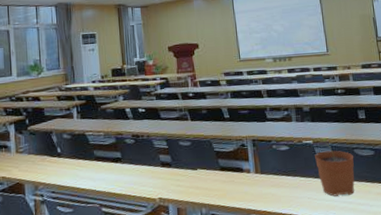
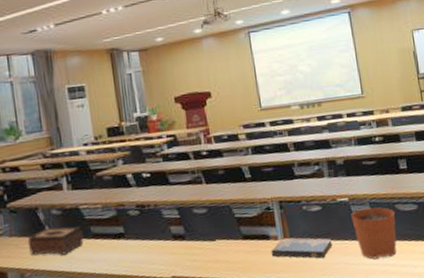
tissue box: none [42,148,88,173] -> present [27,226,84,256]
hardcover book: none [244,171,297,192] -> present [271,237,332,259]

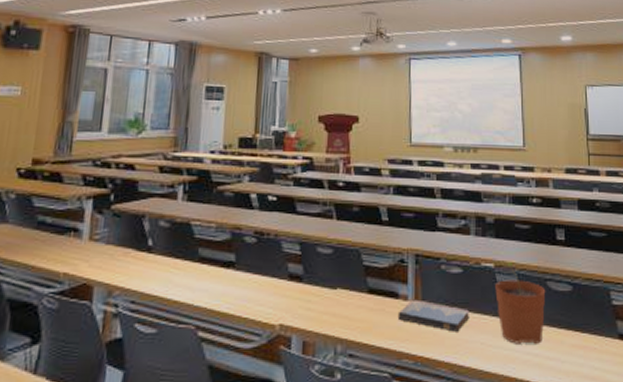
tissue box: present [27,226,84,256] -> none [124,240,189,276]

